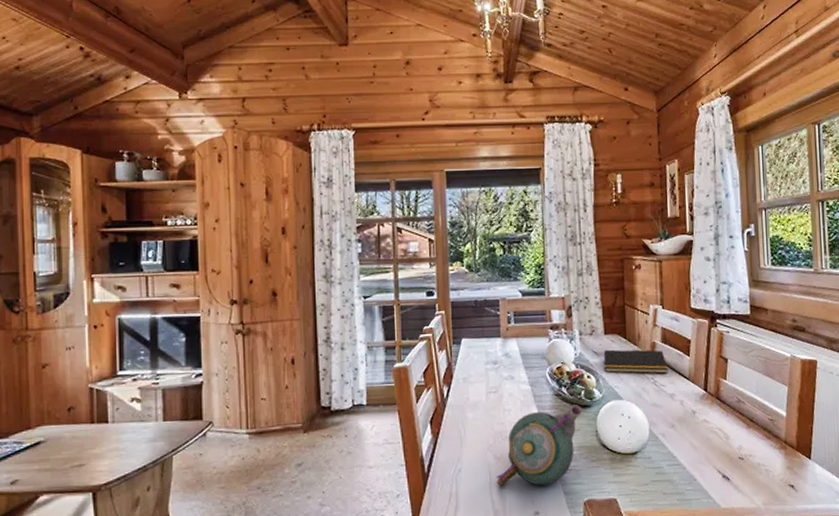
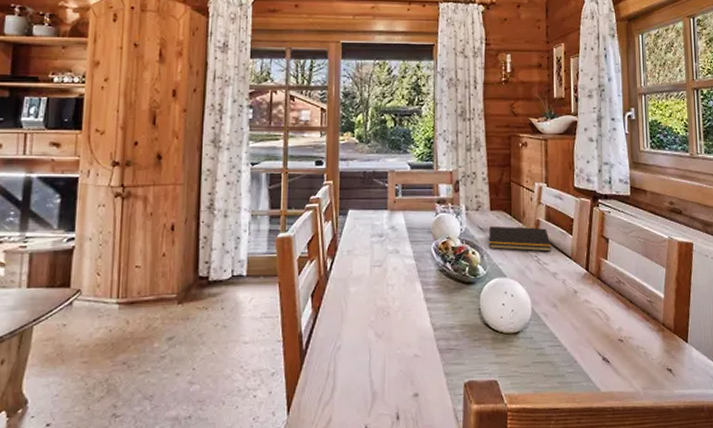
teapot: present [496,404,583,486] -> none [376,281,466,366]

